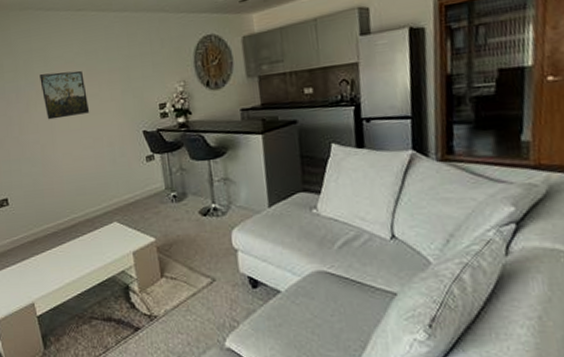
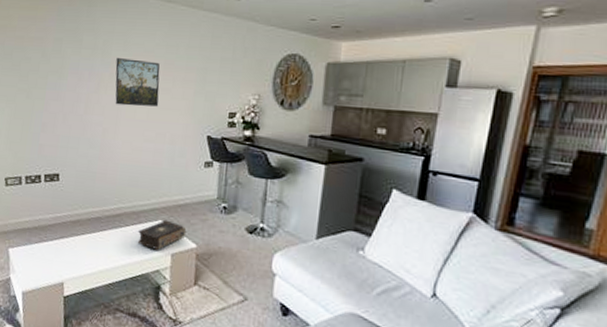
book: none [96,220,143,252] -> present [137,219,187,250]

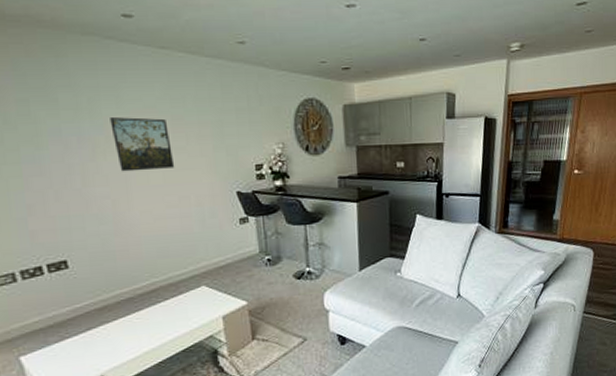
book: present [137,219,187,250] -> none [180,284,234,317]

